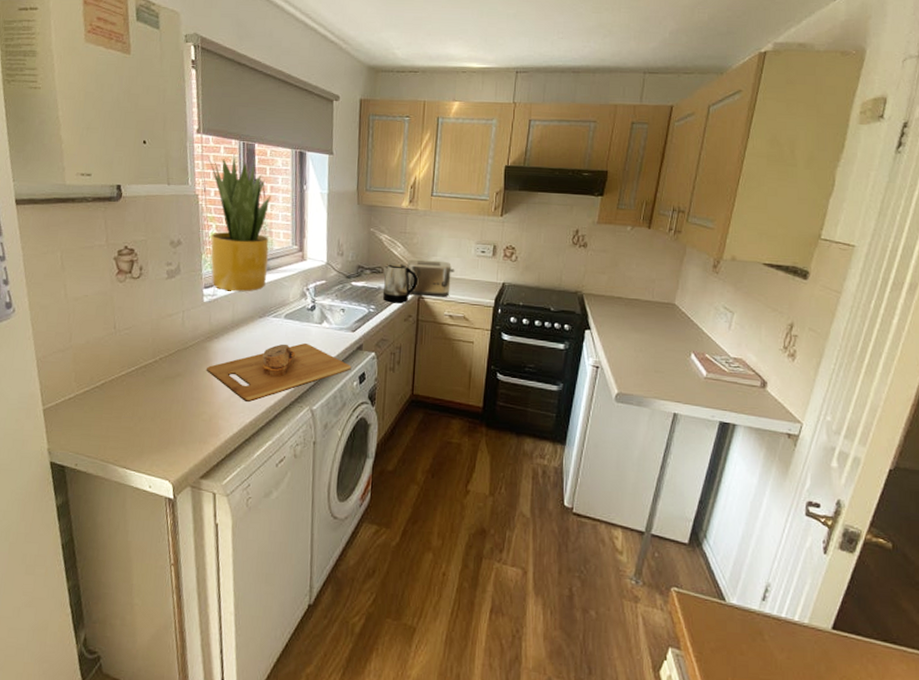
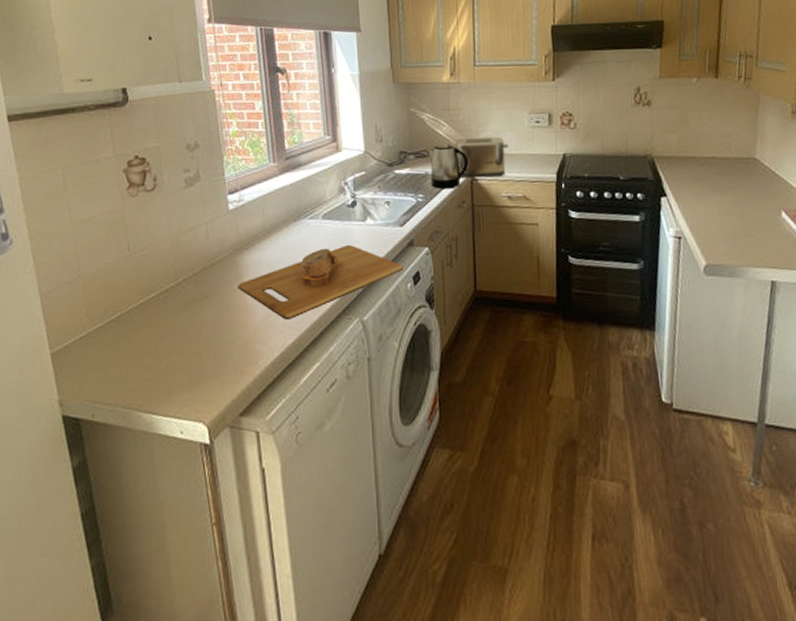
planter: present [208,153,271,292] -> none [223,41,299,195]

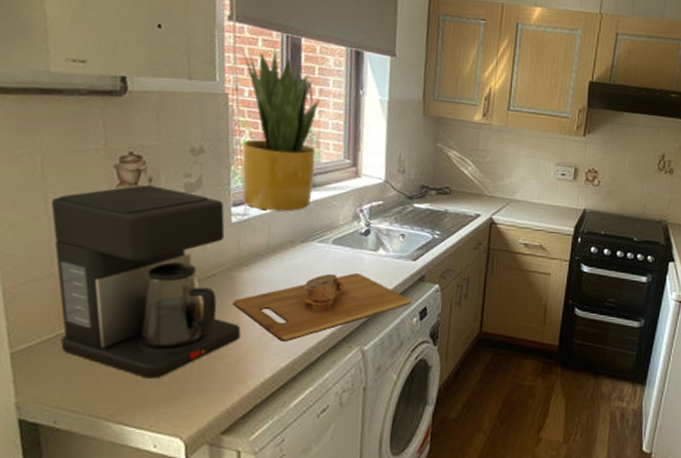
coffee maker: none [73,184,247,367] -> present [51,185,241,379]
planter: none [223,41,299,195] -> present [242,47,319,212]
kettle: present [428,144,468,189] -> none [449,183,490,229]
toaster: present [455,136,509,177] -> none [478,180,532,224]

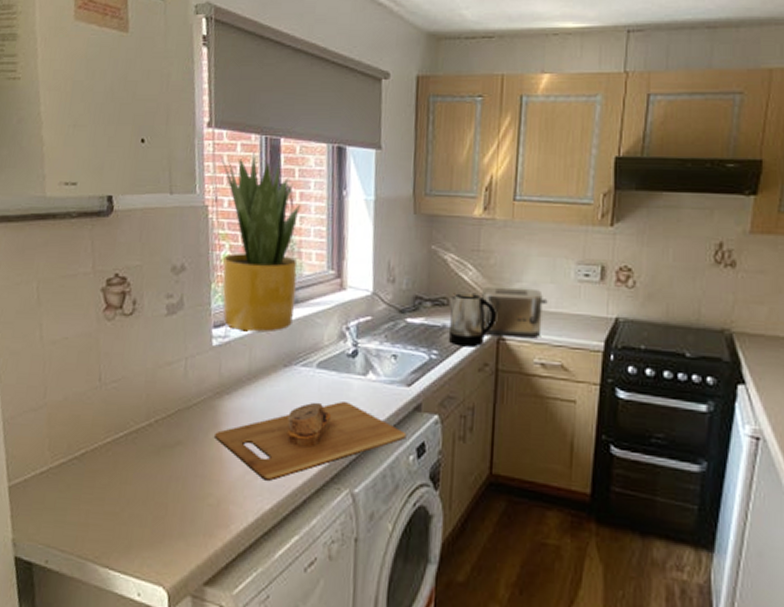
coffee maker: present [51,185,241,379] -> none [45,308,223,519]
kettle: none [449,183,490,229] -> present [448,292,496,347]
toaster: none [478,180,532,224] -> present [482,286,548,339]

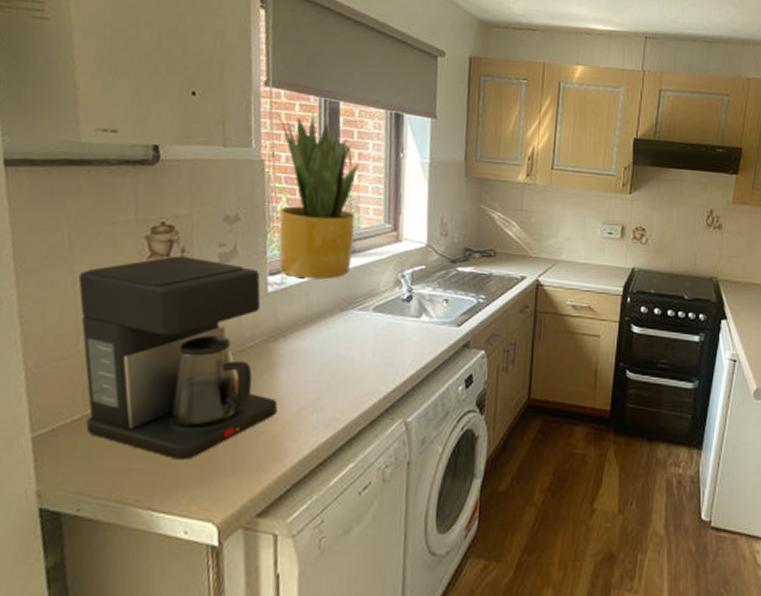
coffee maker: none [45,308,223,519] -> present [78,256,278,460]
cutting board: present [215,402,407,482] -> none [269,341,456,417]
kettle: present [448,292,496,347] -> none [494,245,536,292]
toaster: present [482,286,548,339] -> none [524,241,579,285]

